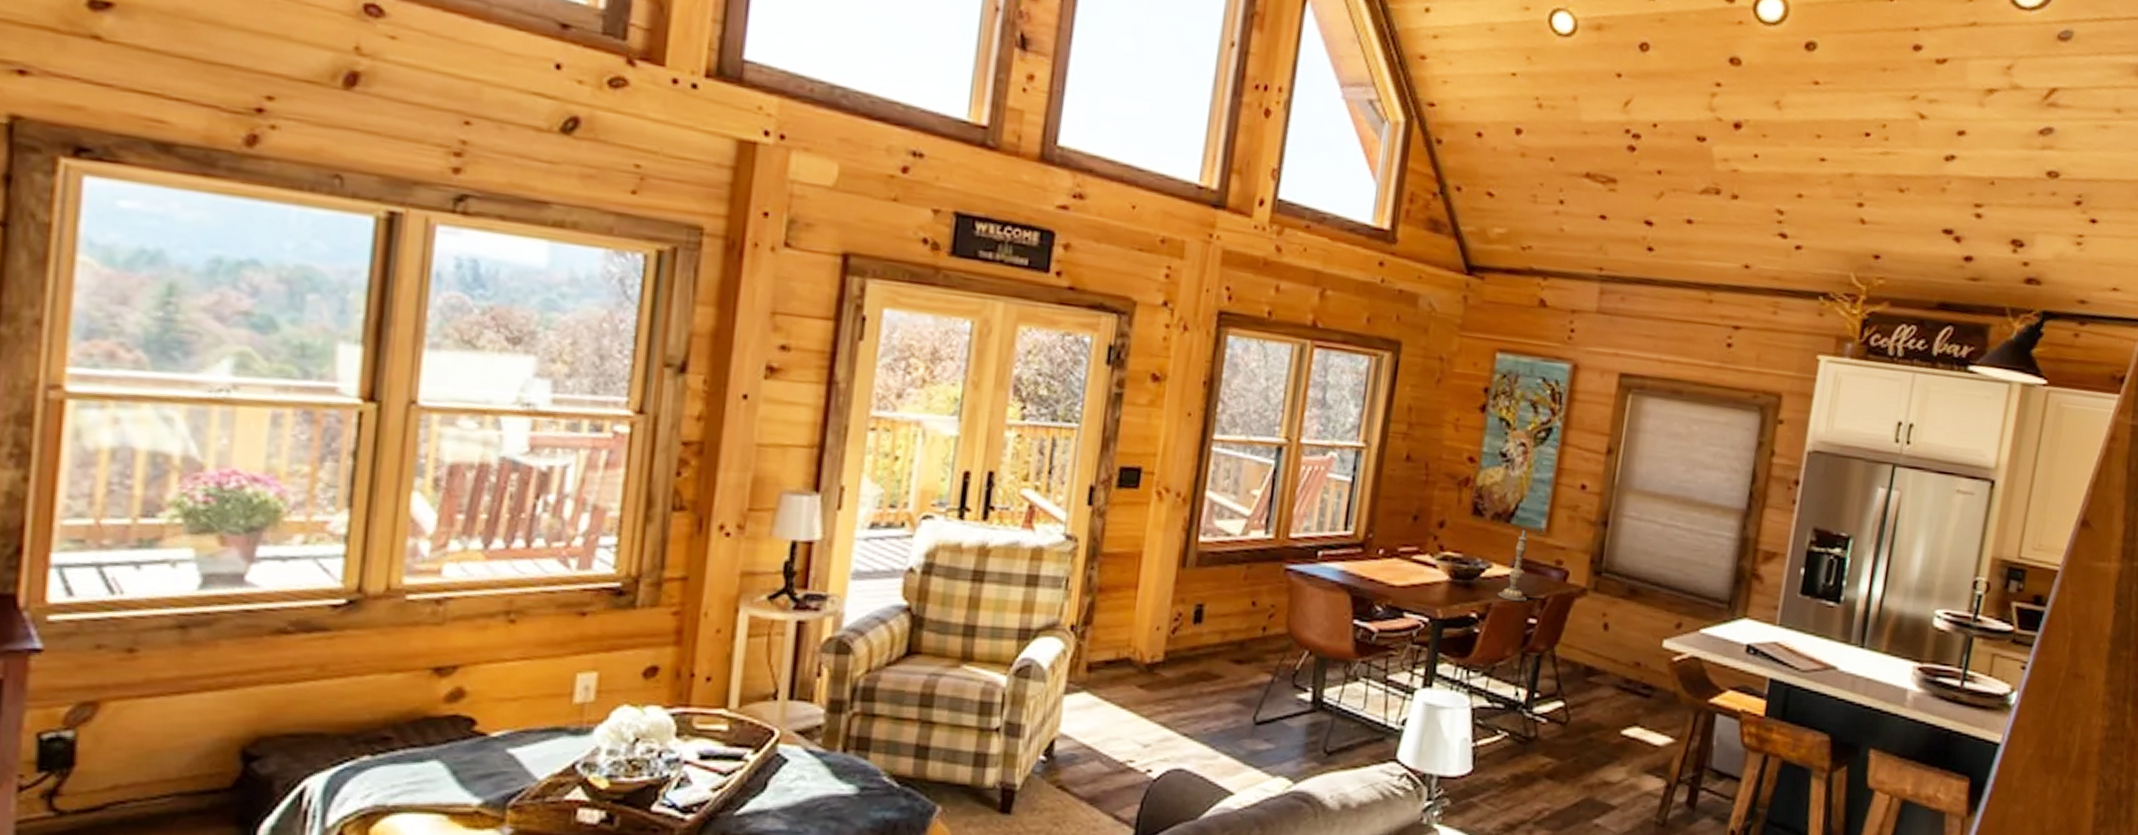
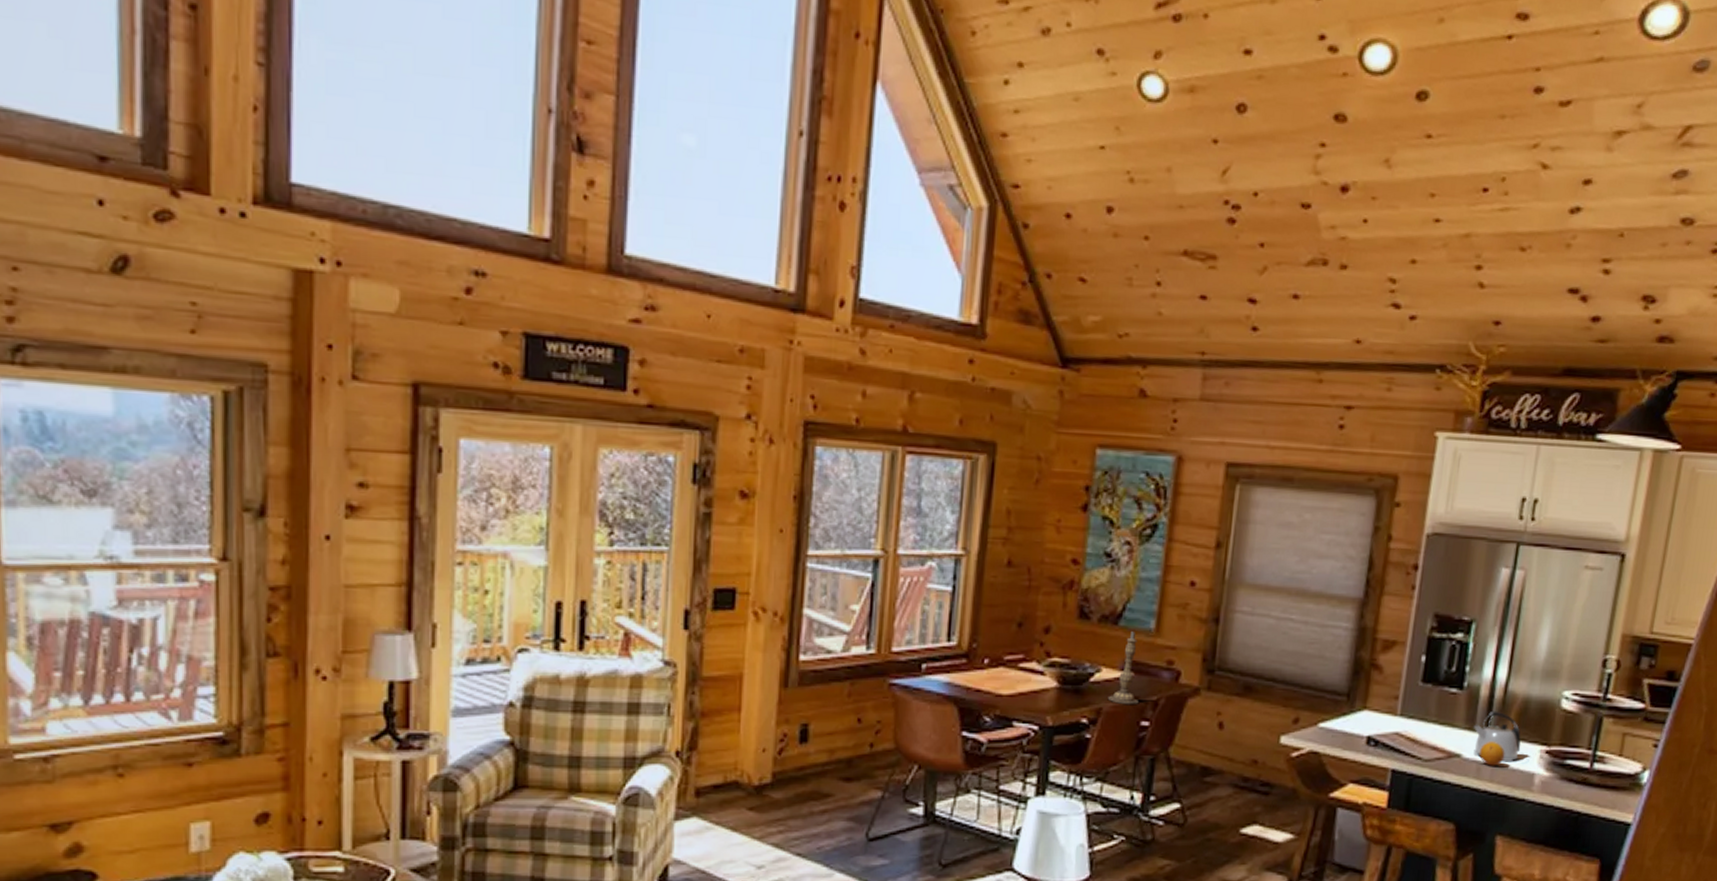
kettle: none [1849,625,1895,677] -> present [1473,710,1521,762]
fruit: none [1854,656,1880,680] -> present [1479,742,1505,766]

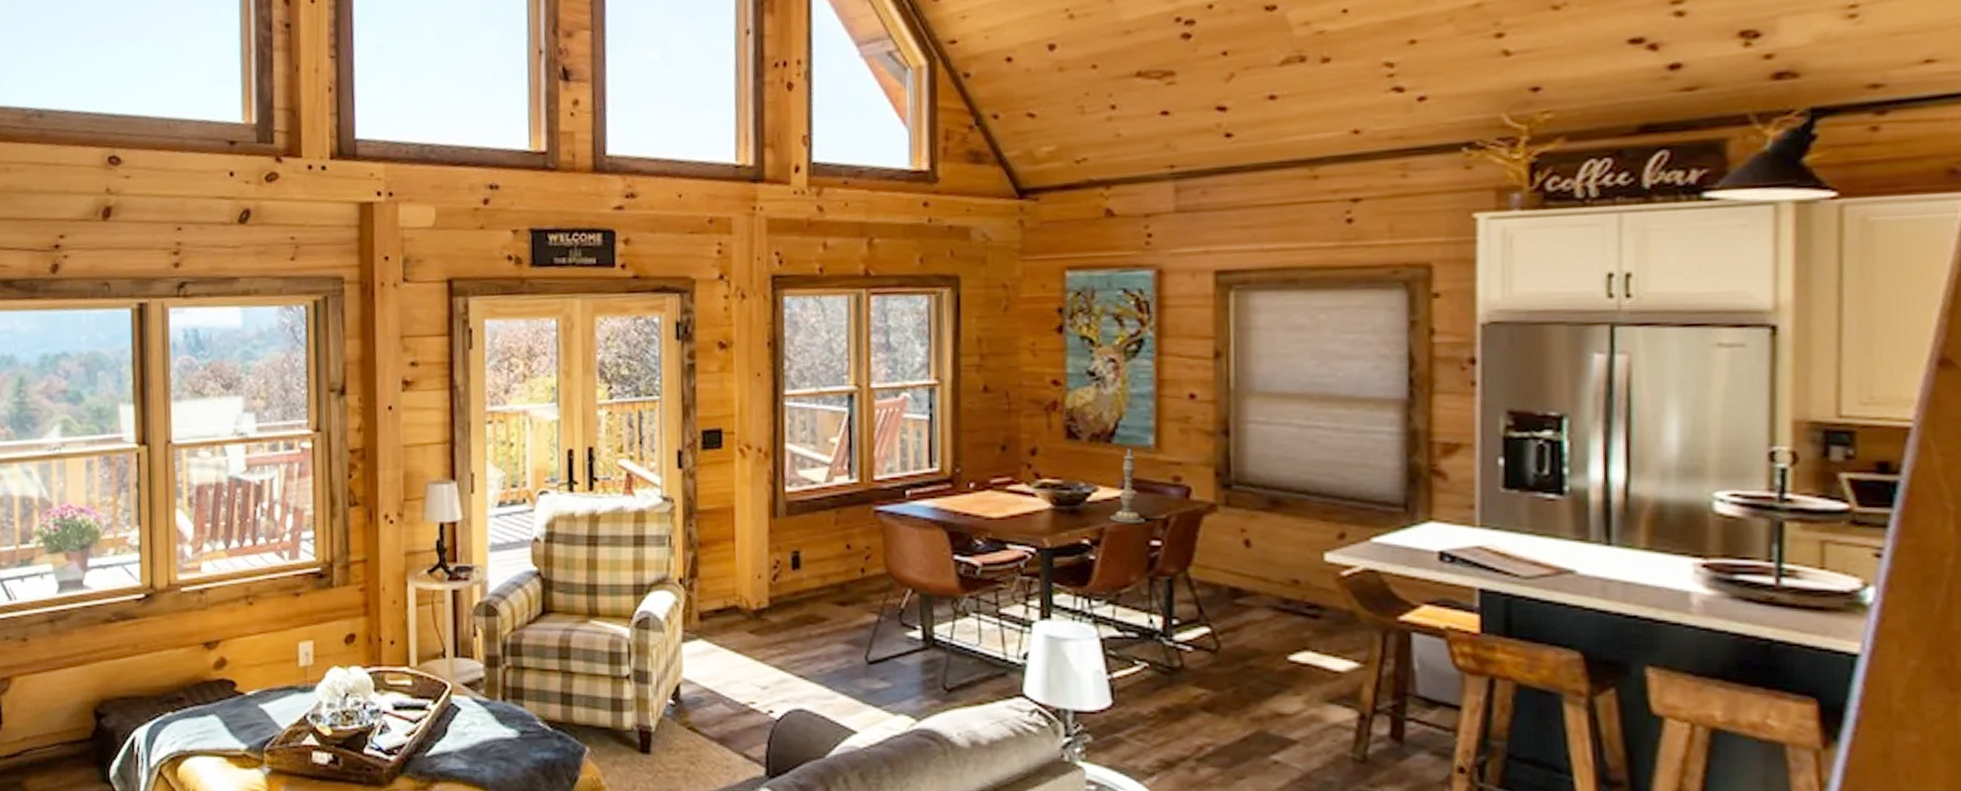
kettle: present [1473,710,1521,762] -> none [1586,518,1663,579]
fruit: present [1479,742,1505,766] -> none [1601,555,1640,583]

